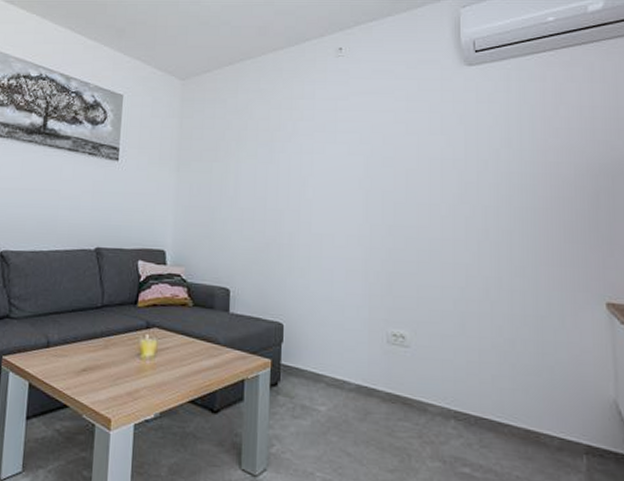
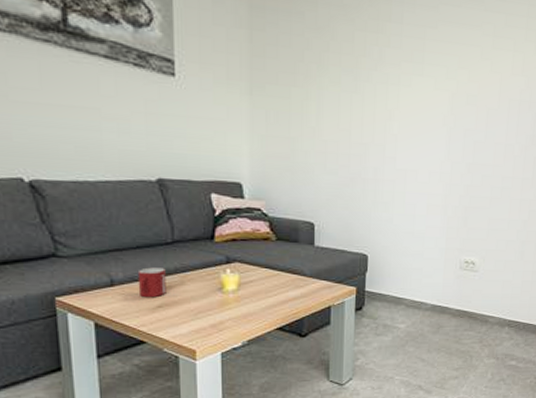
mug: none [68,330,93,361] -> present [137,267,166,298]

